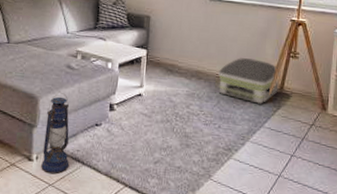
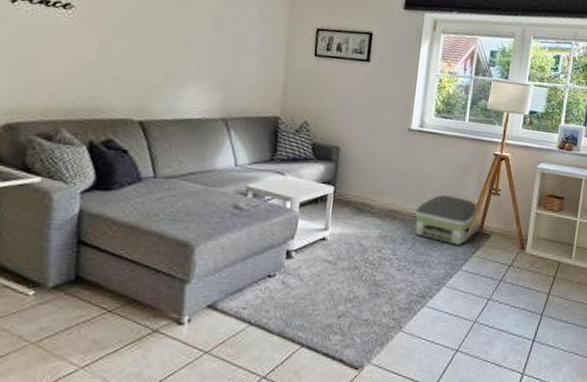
lantern: present [41,90,69,174] -> none [194,236,235,339]

